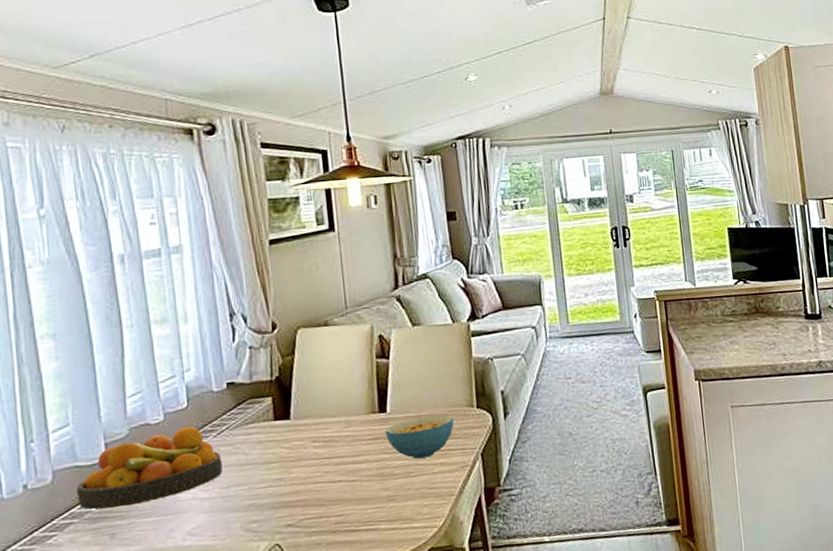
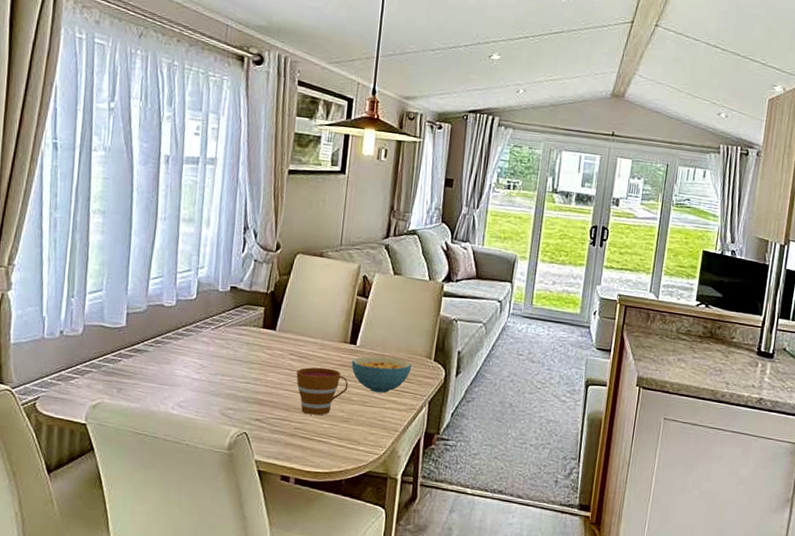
fruit bowl: present [77,426,223,510] -> none [98,315,215,371]
cup: none [324,445,388,504] -> present [296,367,349,416]

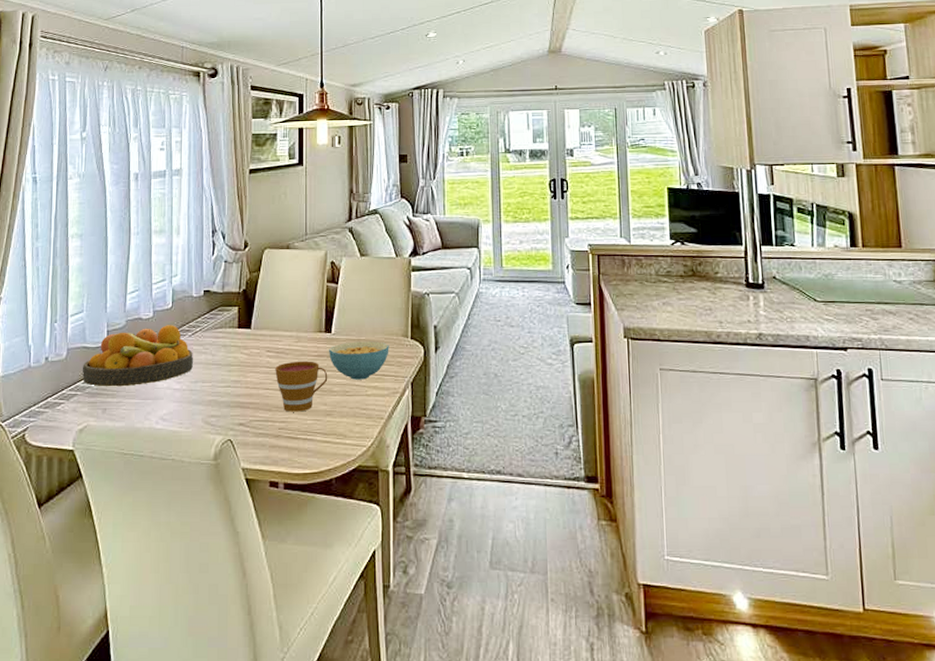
fruit bowl: none [98,315,215,371] -> present [82,325,193,387]

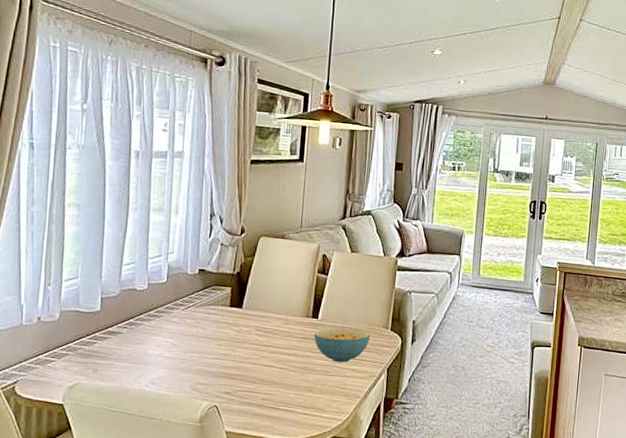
fruit bowl: present [82,325,193,387] -> none [75,298,185,351]
cup: present [275,361,328,412] -> none [262,341,312,386]

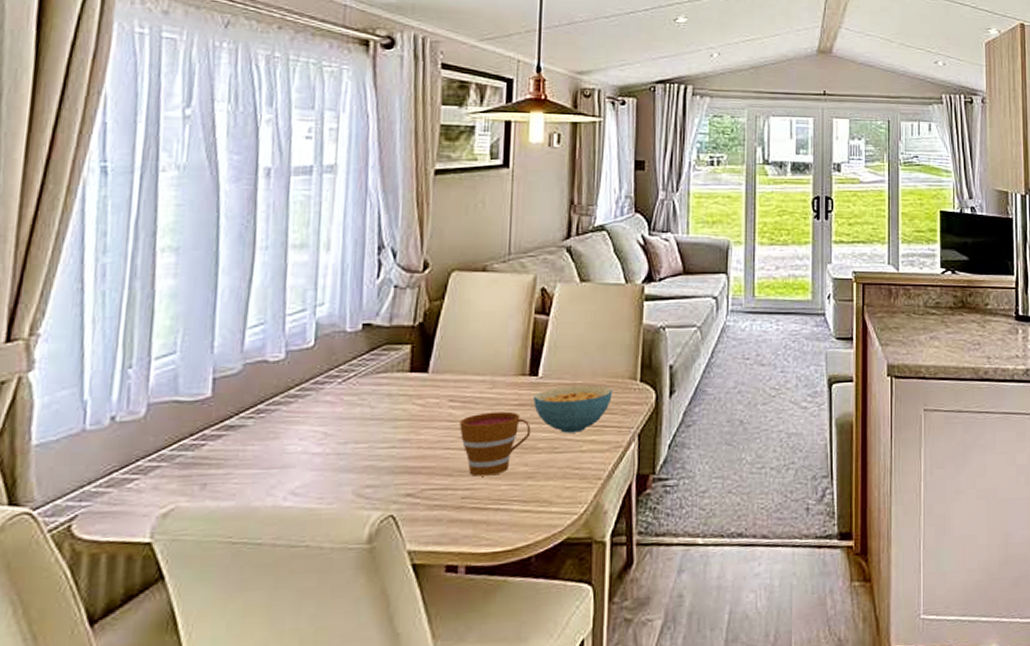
cup: none [262,341,312,386] -> present [459,411,531,477]

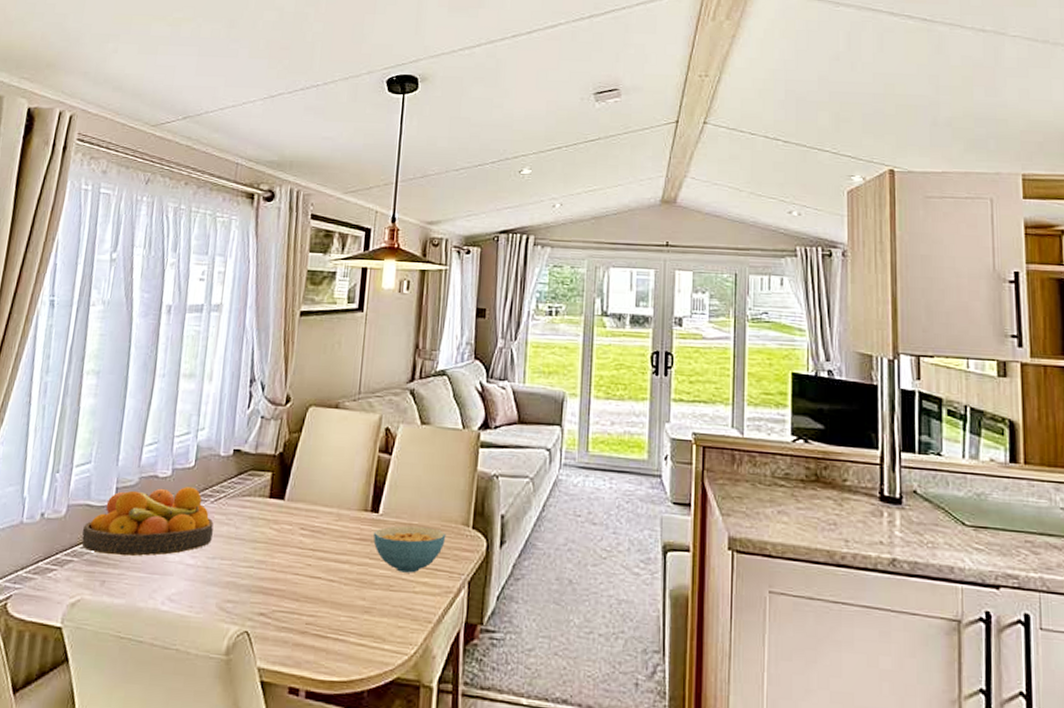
fruit bowl: none [170,369,343,455] -> present [81,487,214,557]
cup: present [459,411,531,477] -> none [308,543,370,606]

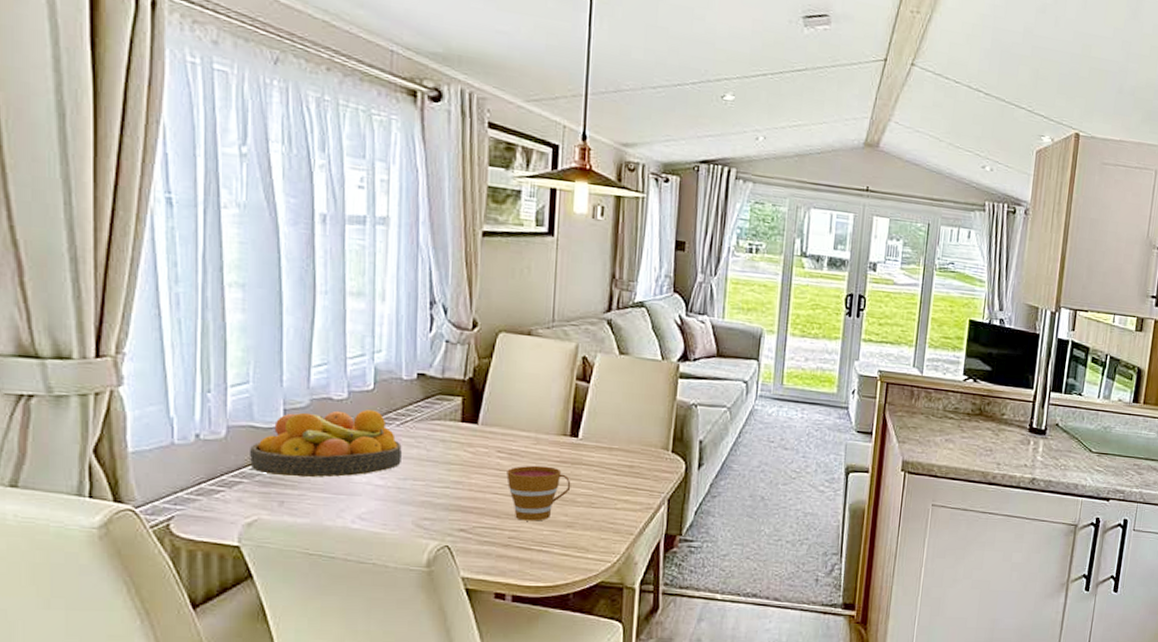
cup: none [308,543,370,606] -> present [506,465,571,521]
cereal bowl: present [373,526,446,573] -> none [574,449,646,492]

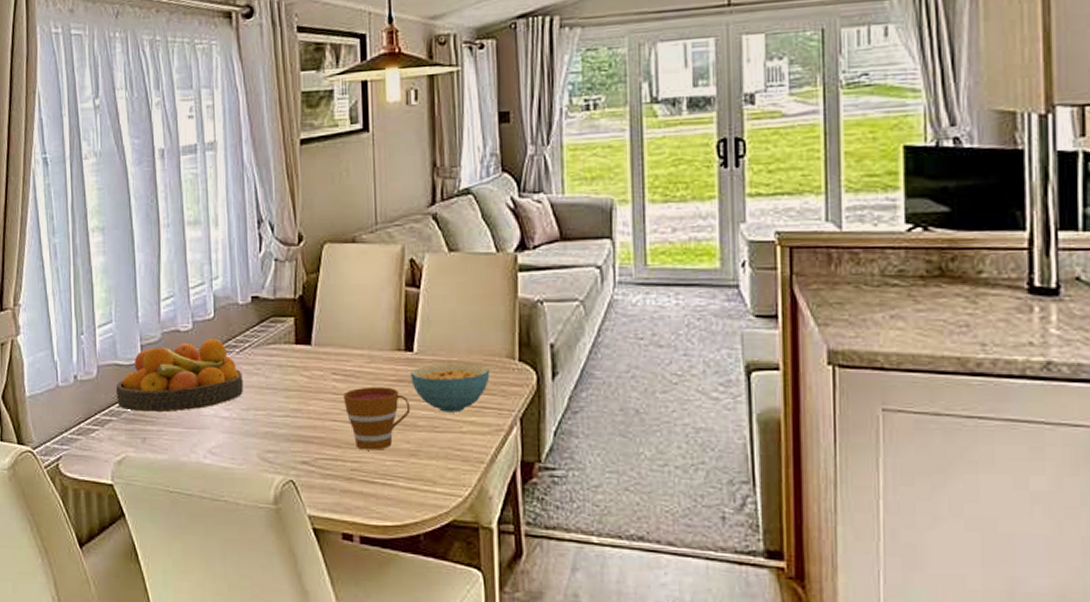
cereal bowl: none [574,449,646,492] -> present [411,363,490,413]

